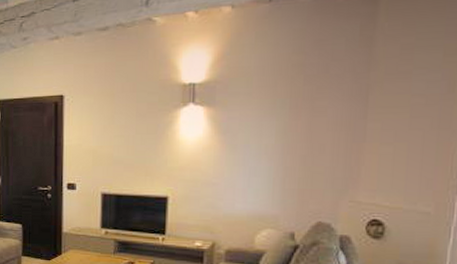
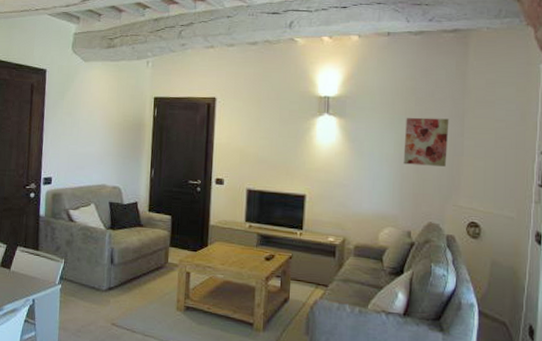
wall art: none [286,98,348,156] -> present [403,117,449,167]

